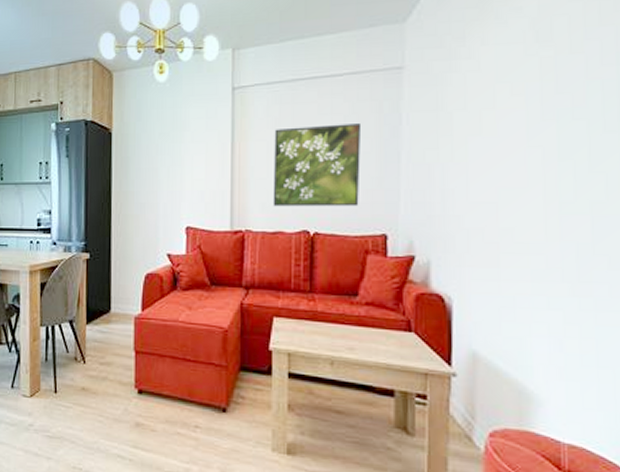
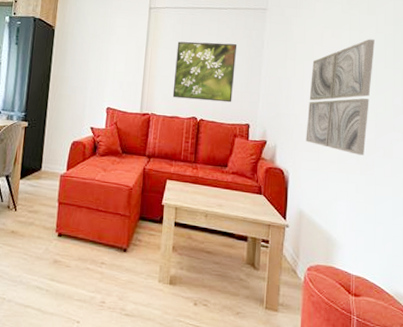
wall art: none [475,90,585,268] -> present [305,39,375,156]

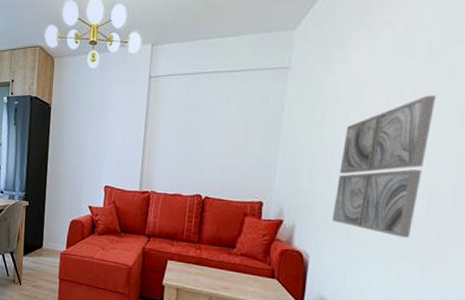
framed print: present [172,41,237,103] -> none [174,111,251,178]

